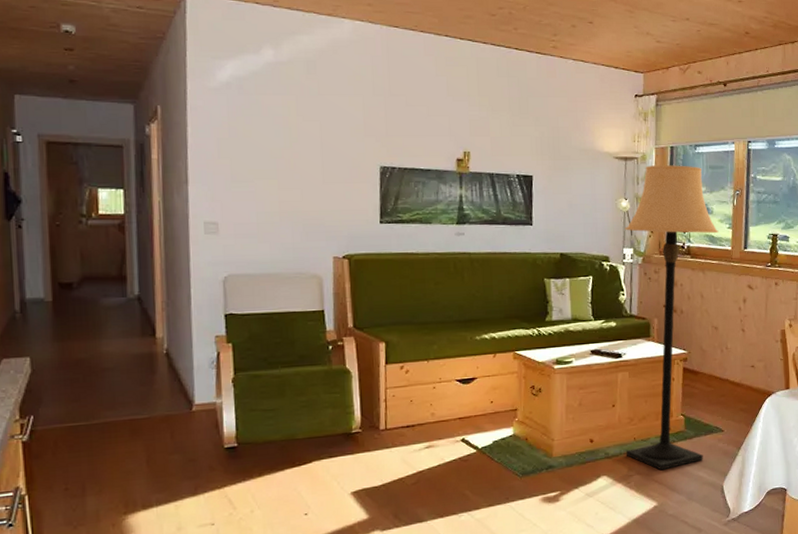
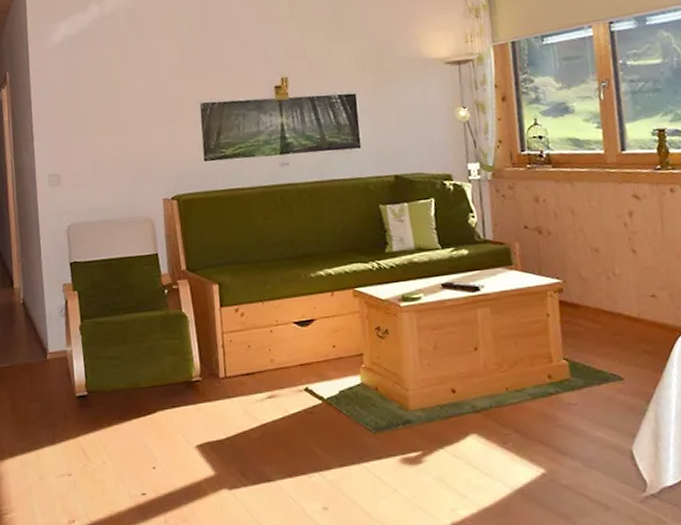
lamp: present [625,165,719,471] -> none [466,60,601,429]

